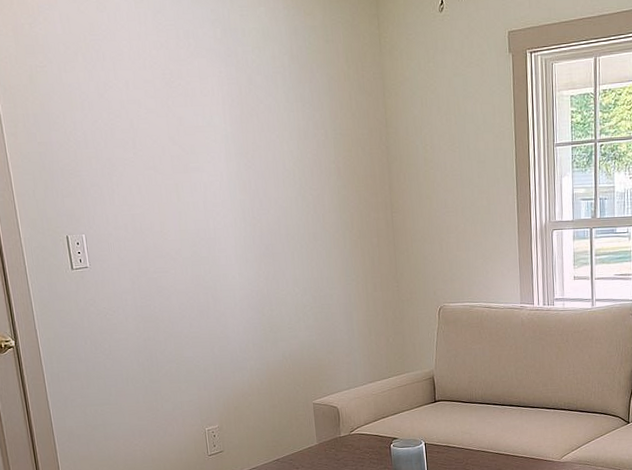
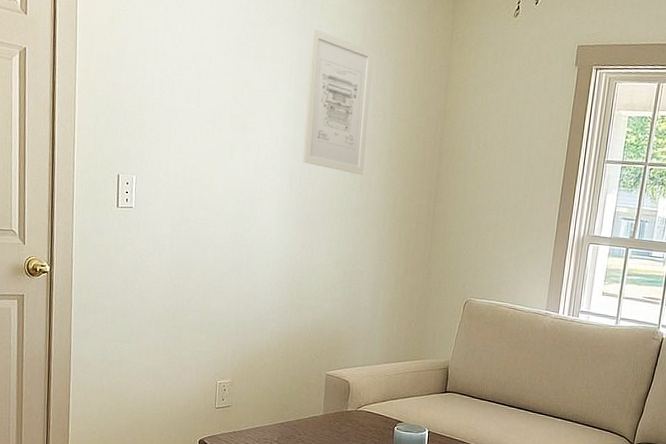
wall art: none [237,56,316,197] -> present [302,29,374,175]

